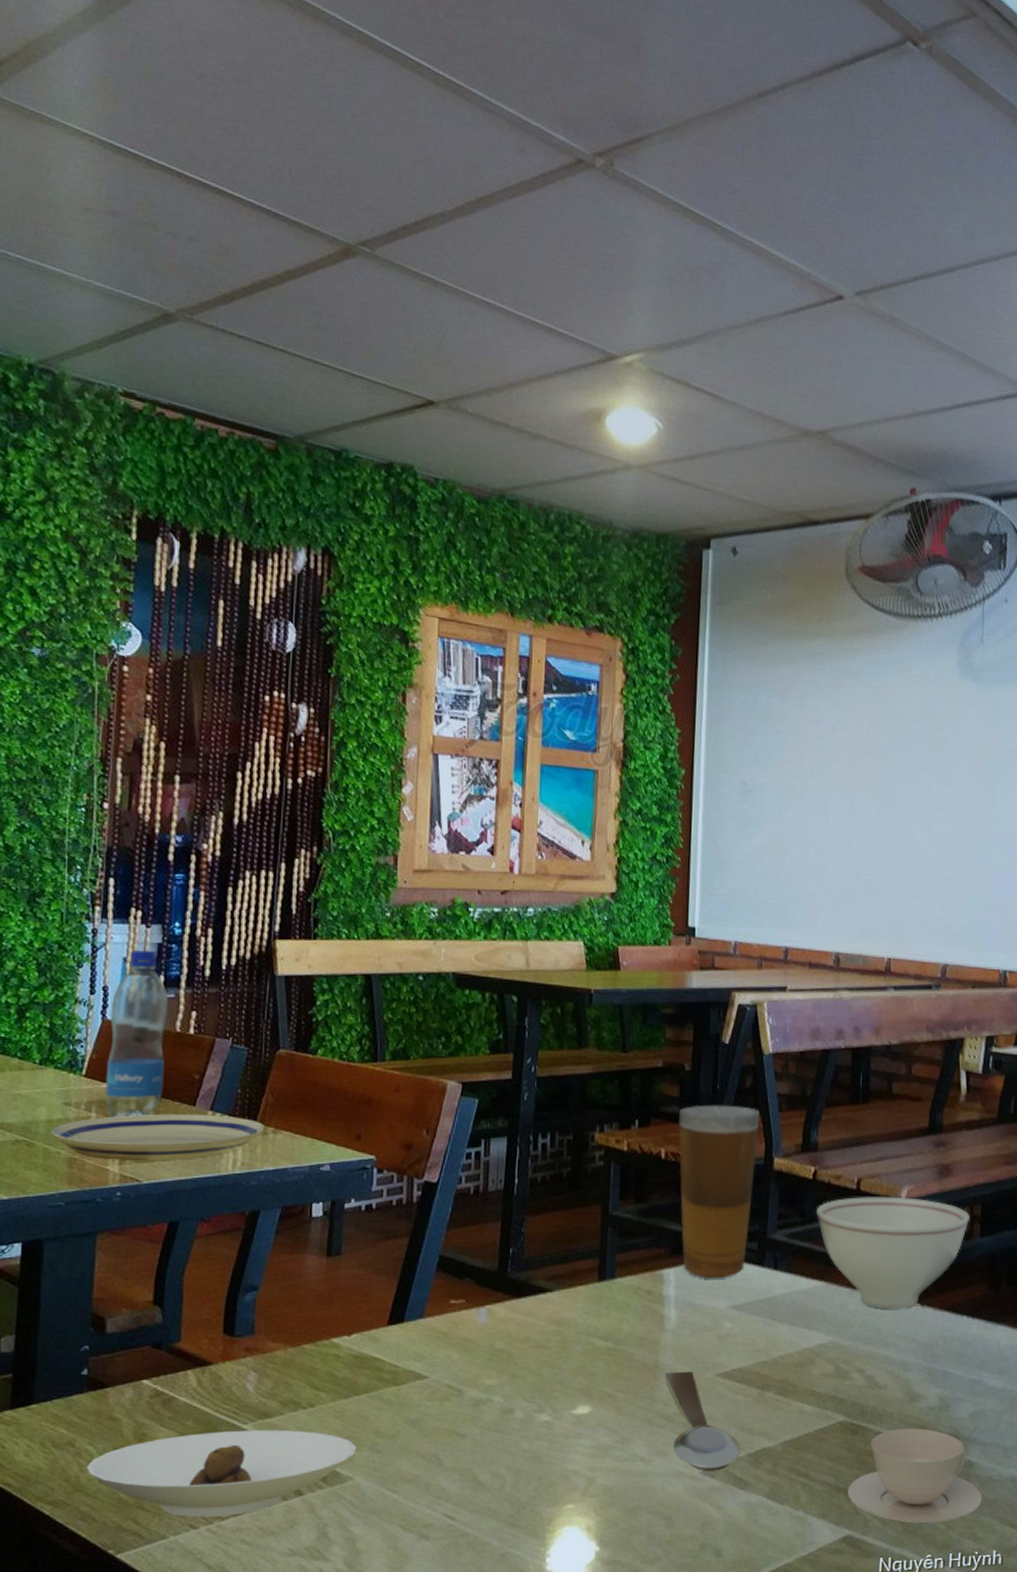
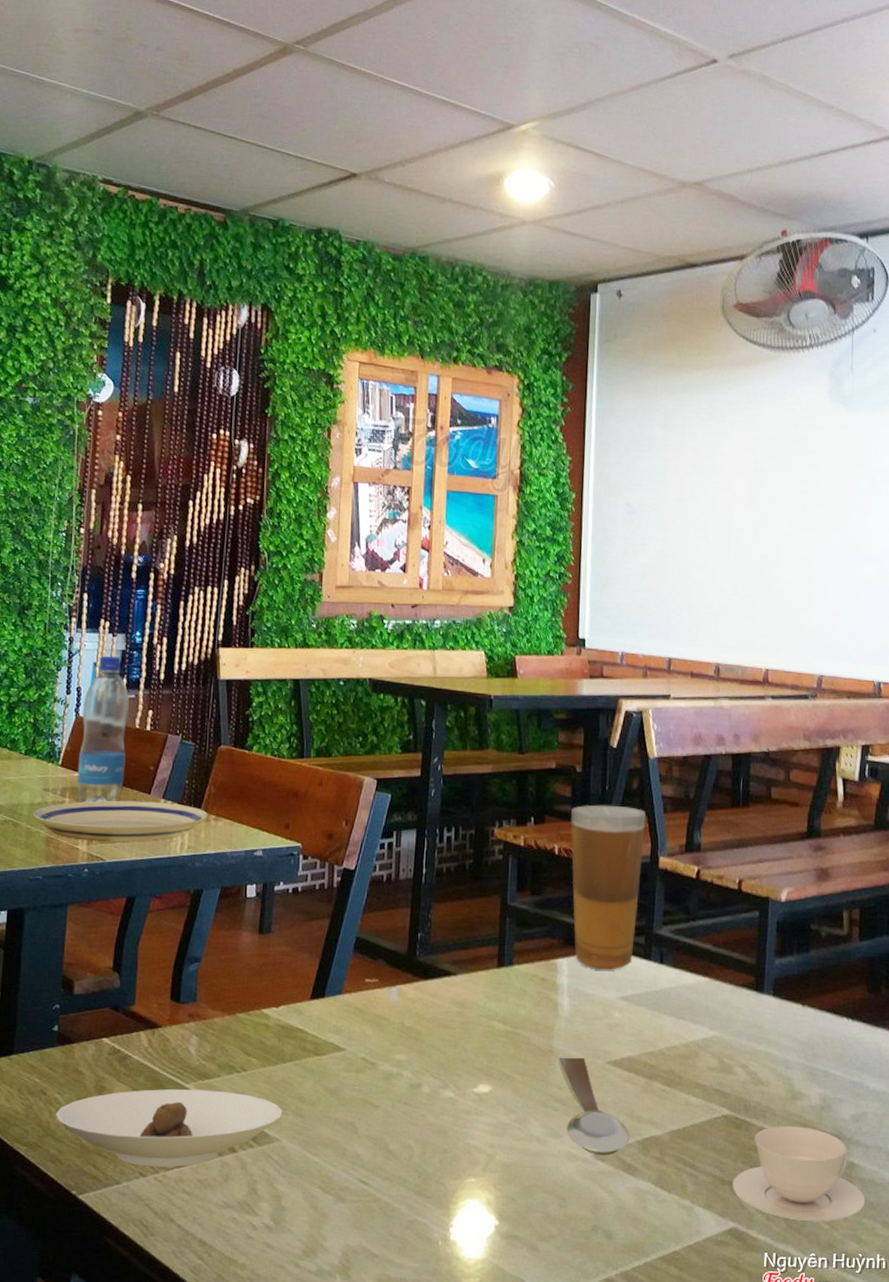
bowl: present [815,1196,971,1309] -> none [699,897,849,1008]

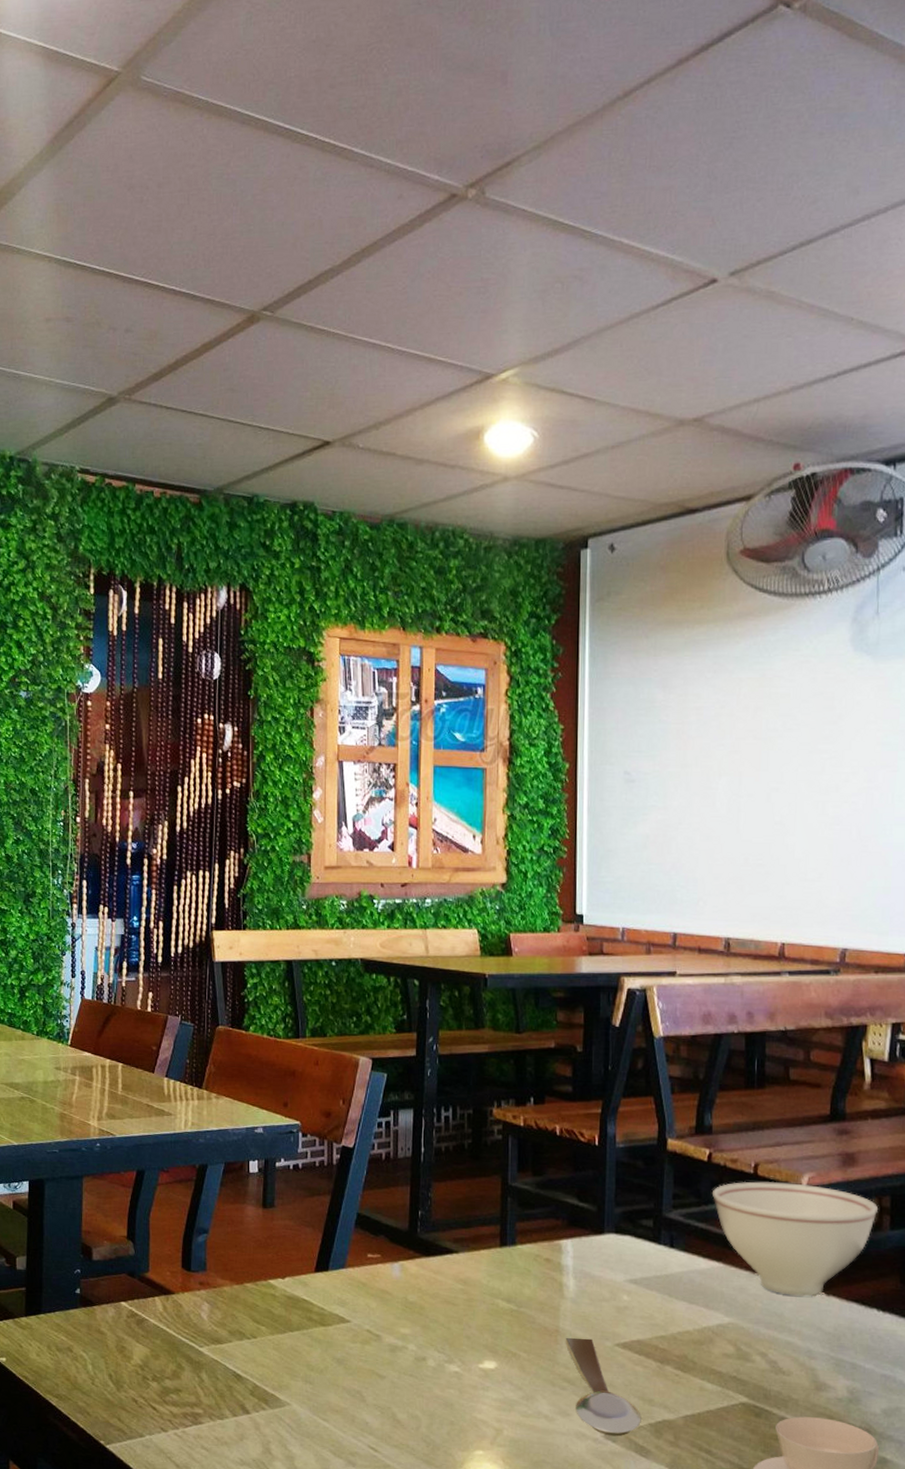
plate: present [33,800,209,843] -> none [47,1078,210,1119]
saucer: present [56,1089,283,1167] -> none [82,1351,292,1425]
bottle: present [77,656,130,803] -> none [85,941,131,1081]
beverage cup: present [570,804,646,970] -> none [572,1085,653,1253]
bowl: none [699,897,849,1008] -> present [711,1181,879,1297]

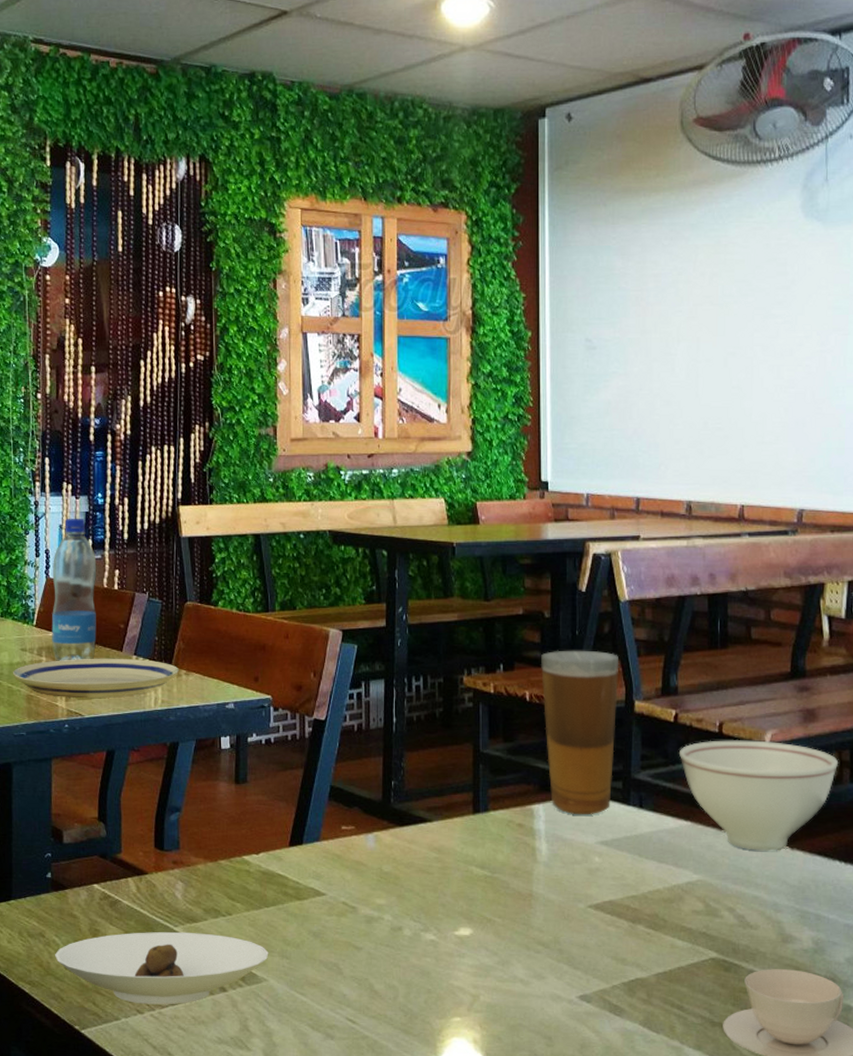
plate: none [47,1078,210,1119] -> present [13,658,180,699]
saucer: none [82,1351,292,1425] -> present [55,932,269,1005]
bottle: none [85,941,131,1081] -> present [51,519,97,661]
spoon: present [565,1337,641,1437] -> none [539,901,615,997]
beverage cup: none [572,1085,653,1253] -> present [541,650,620,815]

